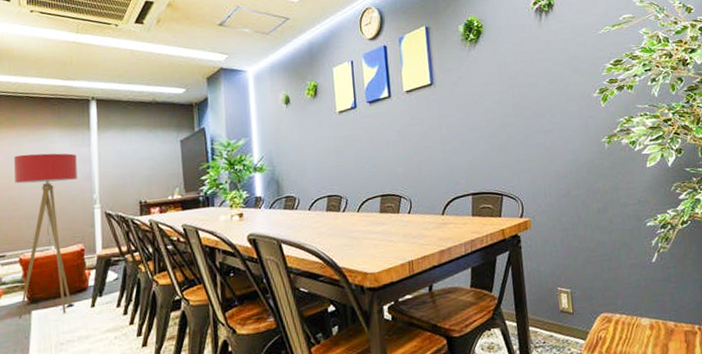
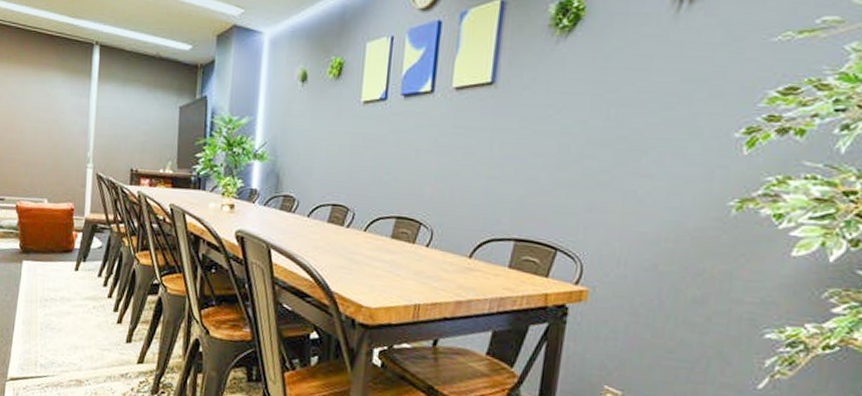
floor lamp: present [14,153,77,320] -> none [11,95,76,271]

